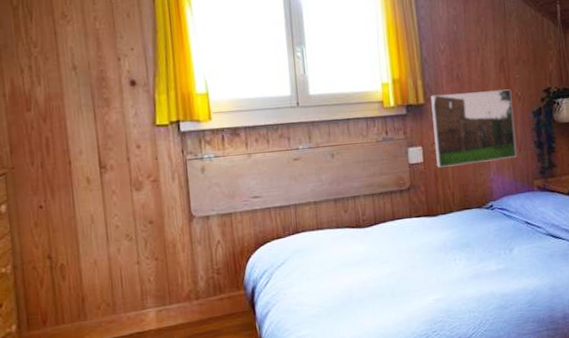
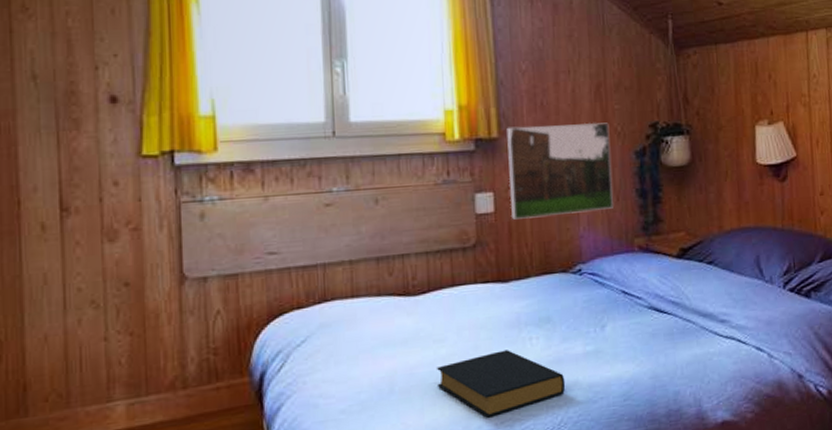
hardback book: none [383,268,483,320] -> present [436,350,566,418]

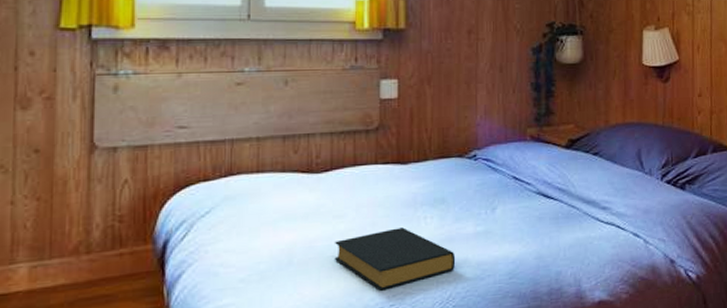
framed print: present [507,122,613,220] -> none [412,19,510,106]

